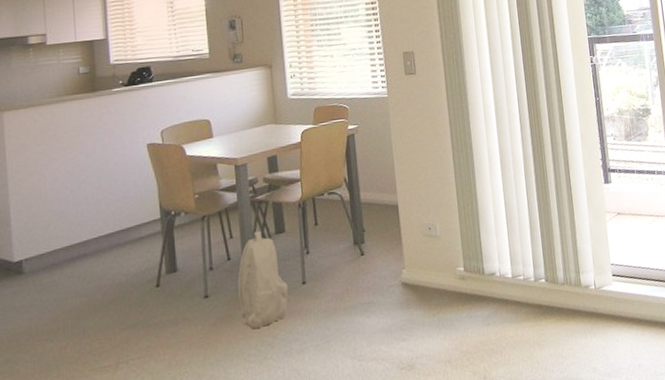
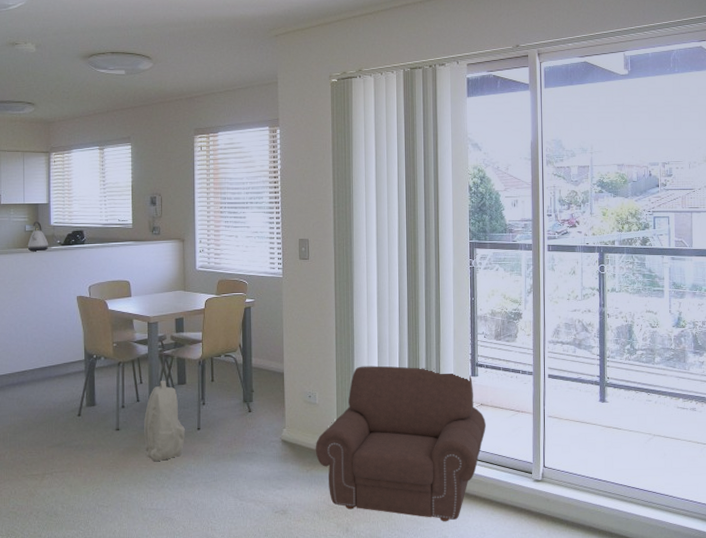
kettle: none [82,60,109,98] -> present [27,220,49,252]
armchair: none [440,180,626,354] -> present [315,365,487,522]

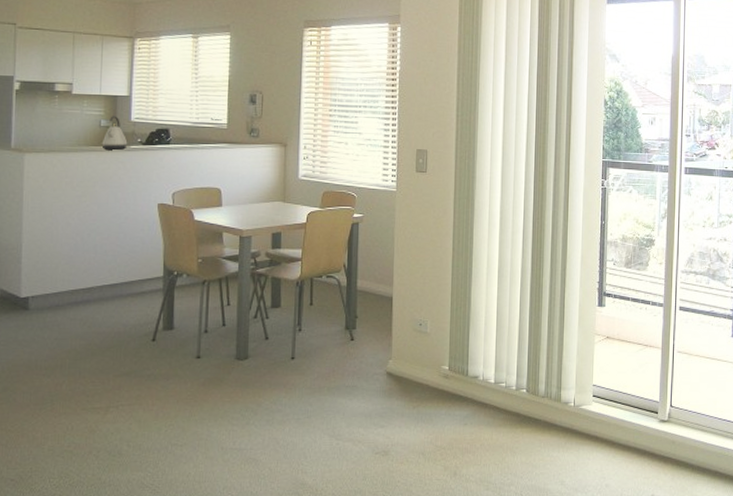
backpack: present [144,381,185,462] -> none [229,303,277,395]
armchair: present [315,365,487,522] -> none [423,292,612,465]

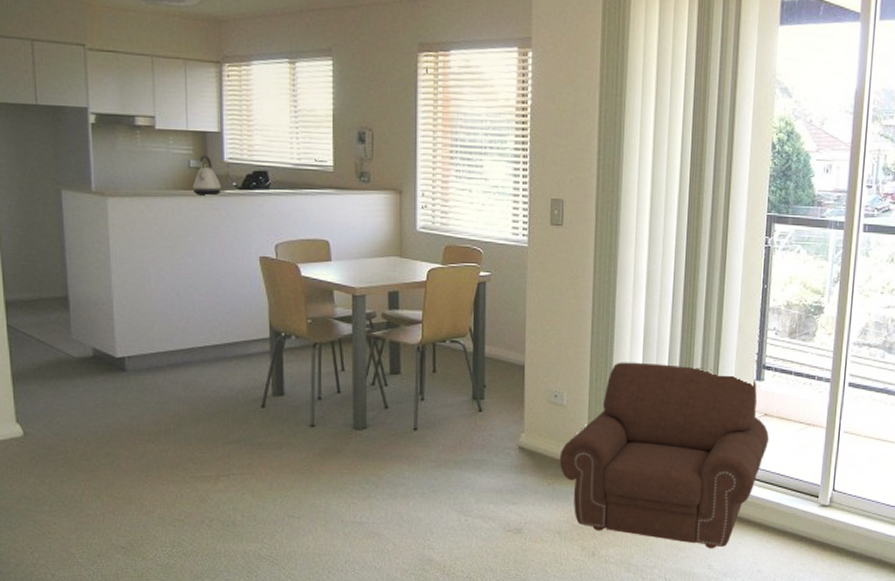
armchair: none [423,292,612,465] -> present [559,362,770,549]

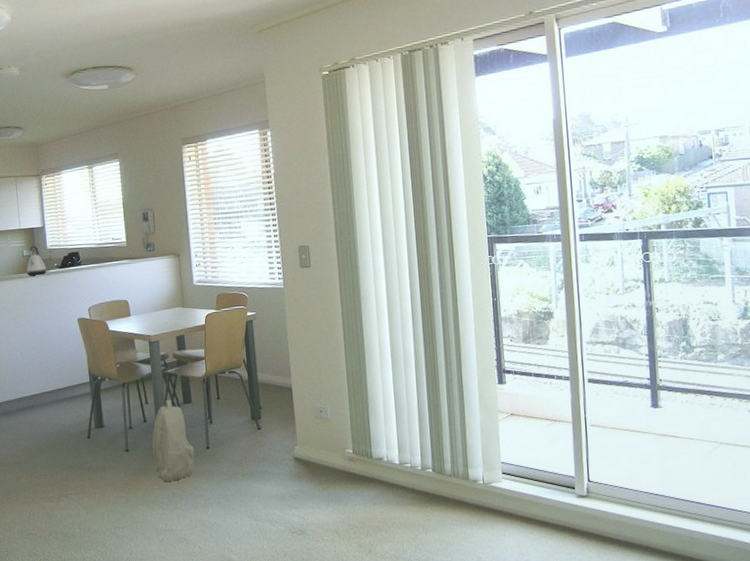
backpack: none [346,369,398,467] -> present [152,400,195,483]
armchair: present [559,362,770,549] -> none [330,376,519,542]

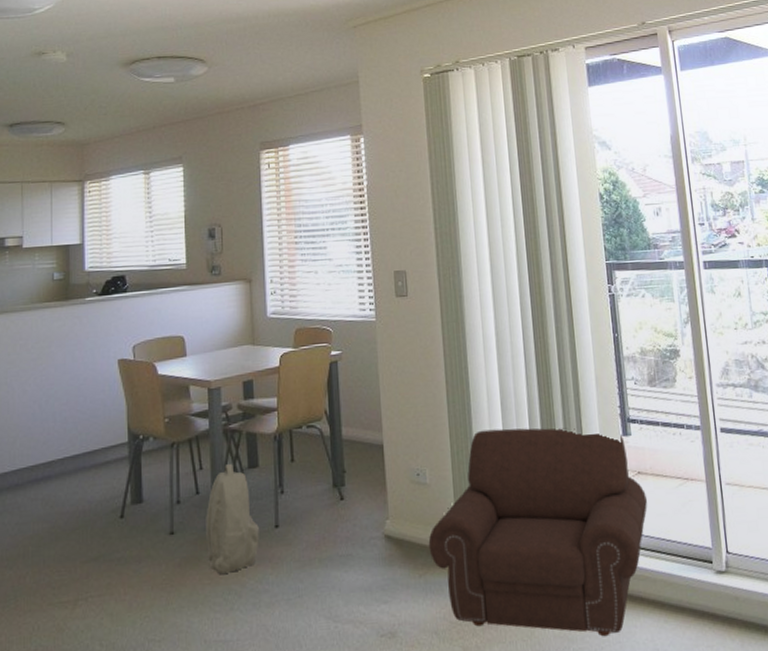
kettle: present [26,245,47,277] -> none [55,266,83,306]
armchair: none [330,376,519,542] -> present [428,428,648,637]

